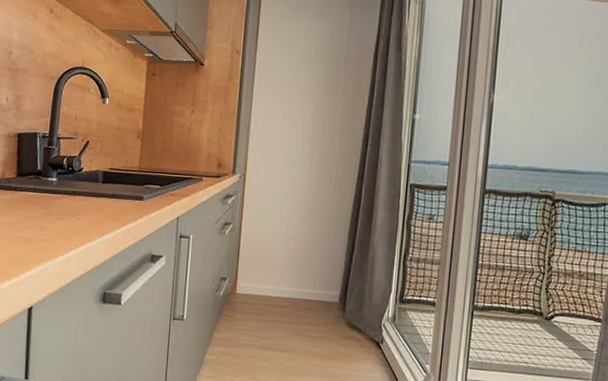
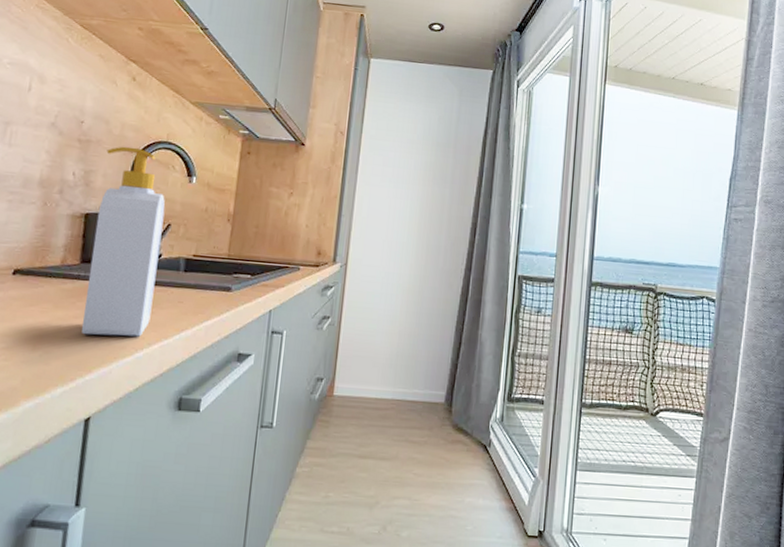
soap bottle: none [21,73,84,240] -> present [82,146,165,337]

